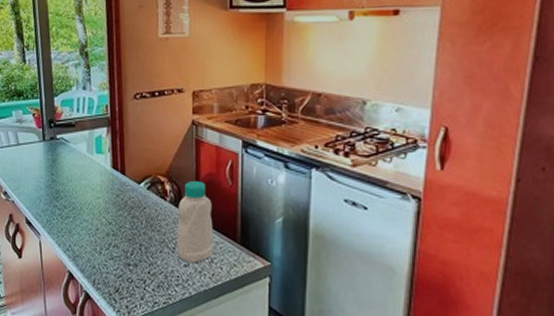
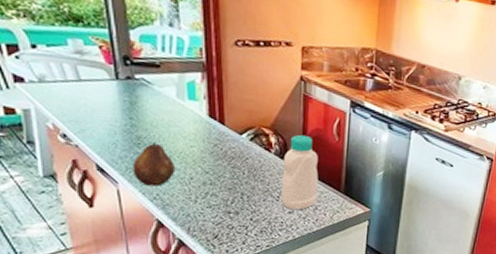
fruit: none [52,194,85,238] -> present [133,141,176,187]

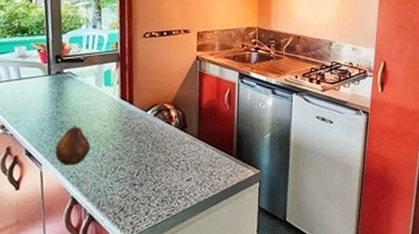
bottle: present [281,134,319,210] -> none [180,106,213,178]

